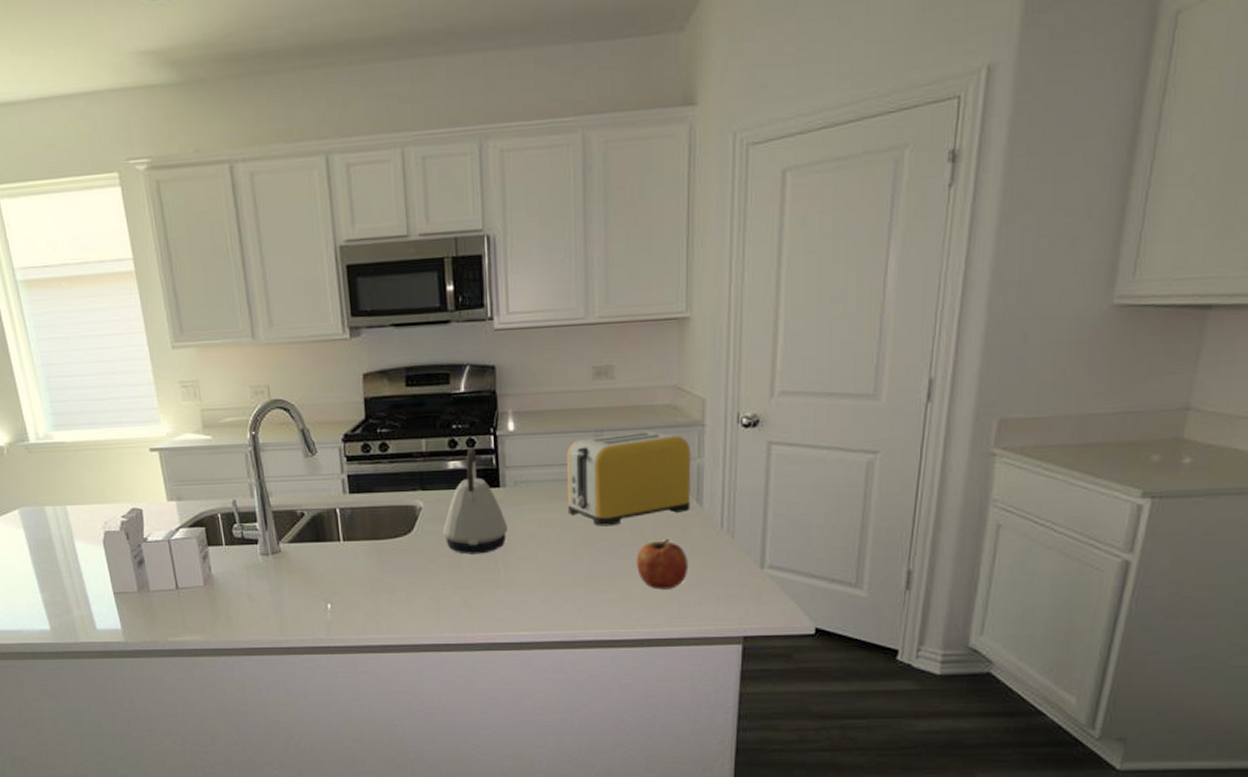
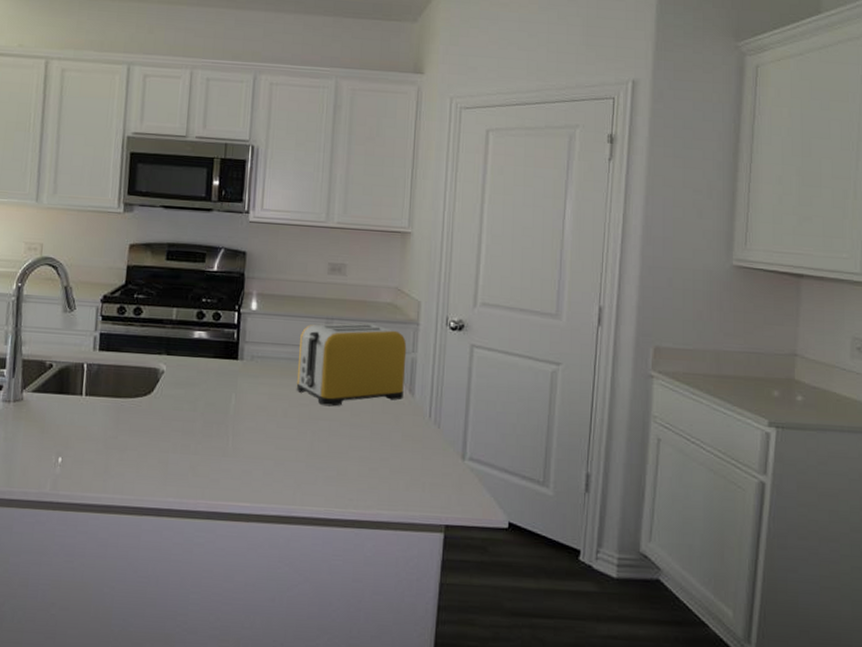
kettle: present [443,447,508,554] -> none [180,320,241,422]
fruit: present [637,537,689,589] -> none [354,422,400,472]

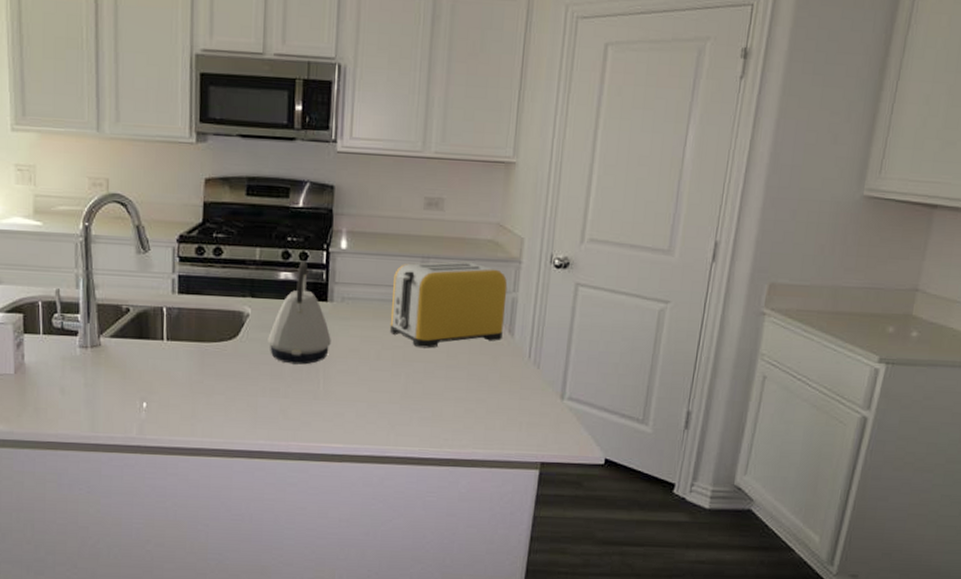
kettle: none [180,320,241,422] -> present [267,261,331,365]

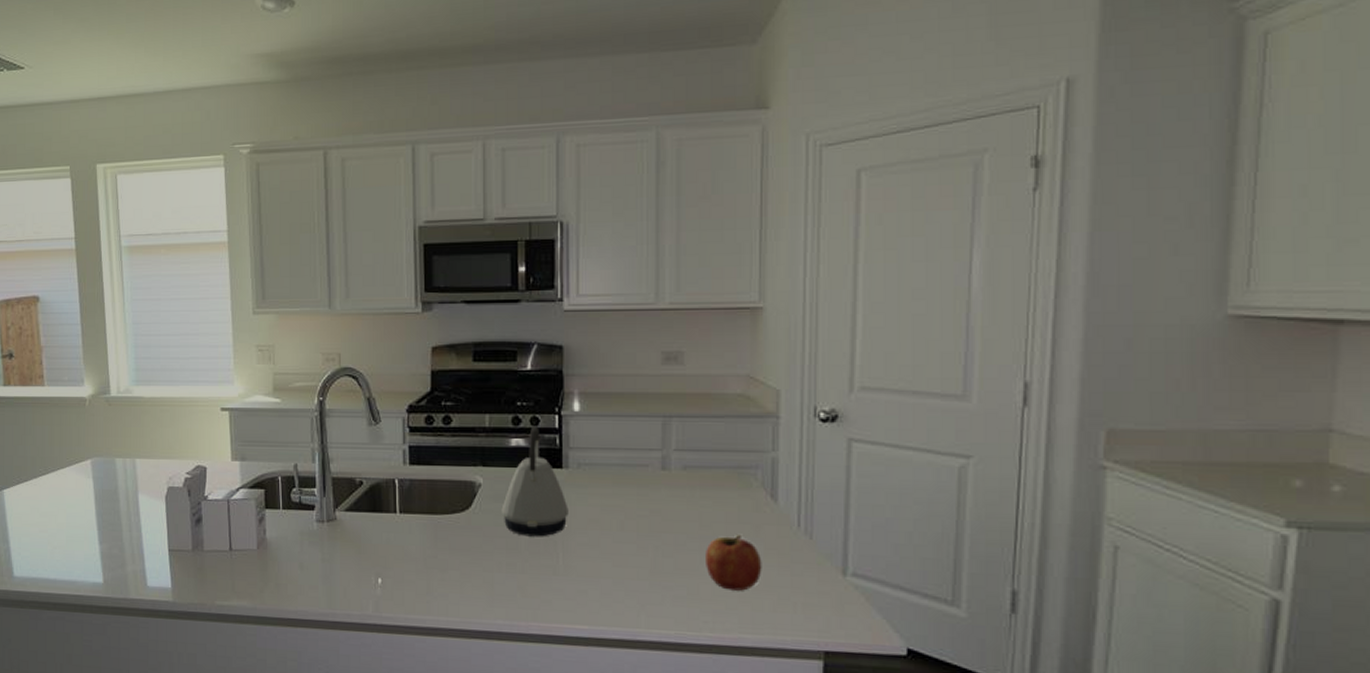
toaster: present [389,261,508,349] -> none [632,419,765,518]
fruit: none [449,363,497,413] -> present [706,534,762,591]

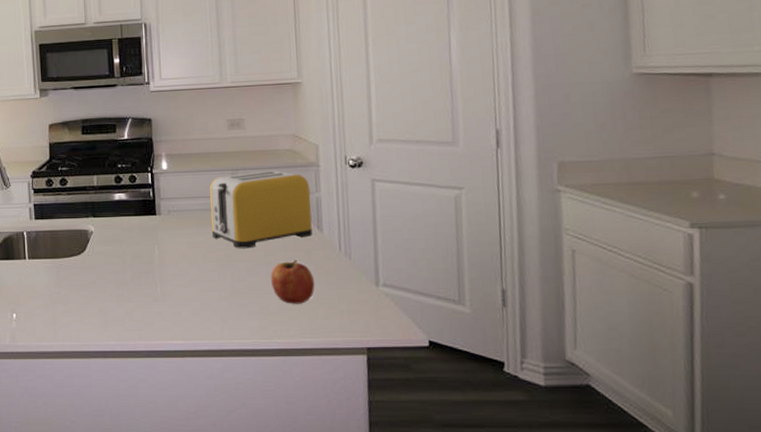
kettle: present [501,426,569,537] -> none [110,183,163,272]
toaster: none [632,419,765,518] -> present [210,170,313,249]

